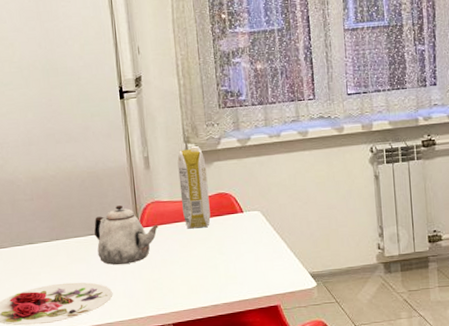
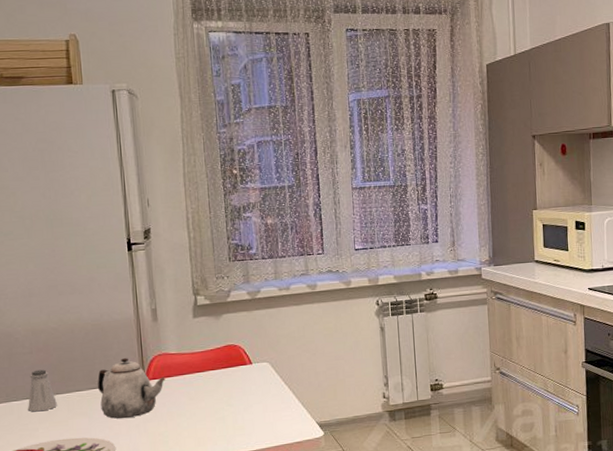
saltshaker: none [30,216,57,257] -> present [28,369,57,412]
juice carton: present [177,146,211,229] -> none [186,299,219,381]

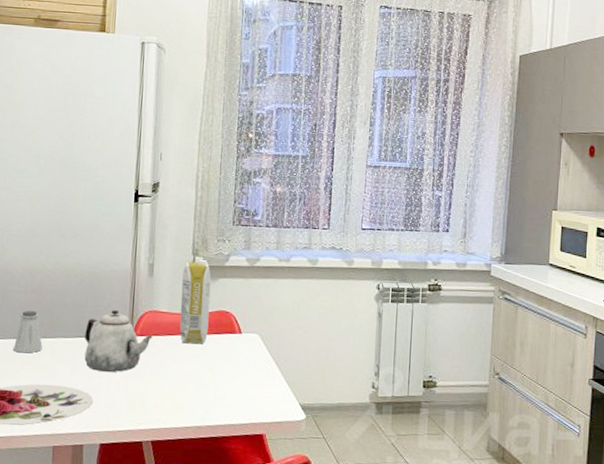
juice carton: none [186,299,219,381] -> present [180,260,212,344]

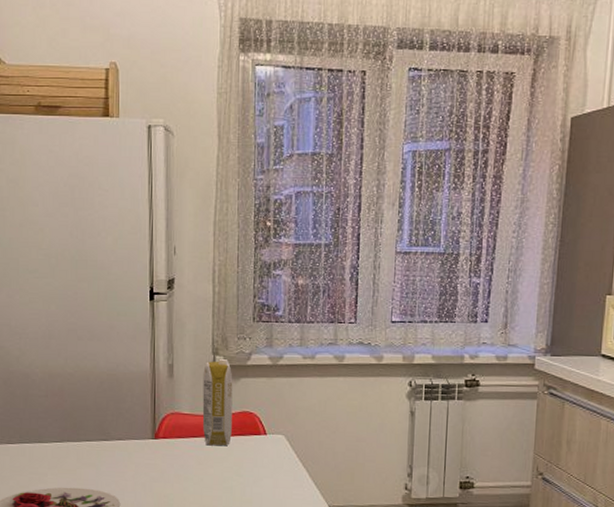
saltshaker: present [14,310,43,353] -> none [39,414,67,457]
teapot: present [84,310,153,372] -> none [108,413,176,475]

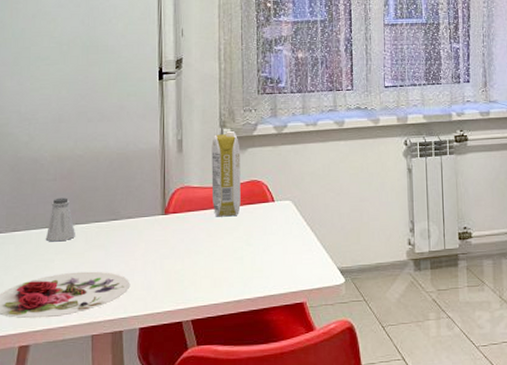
saltshaker: none [39,414,67,457] -> present [46,197,75,242]

